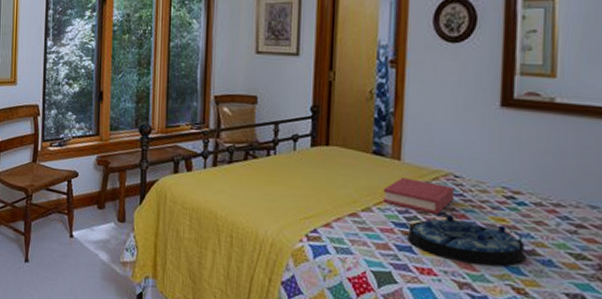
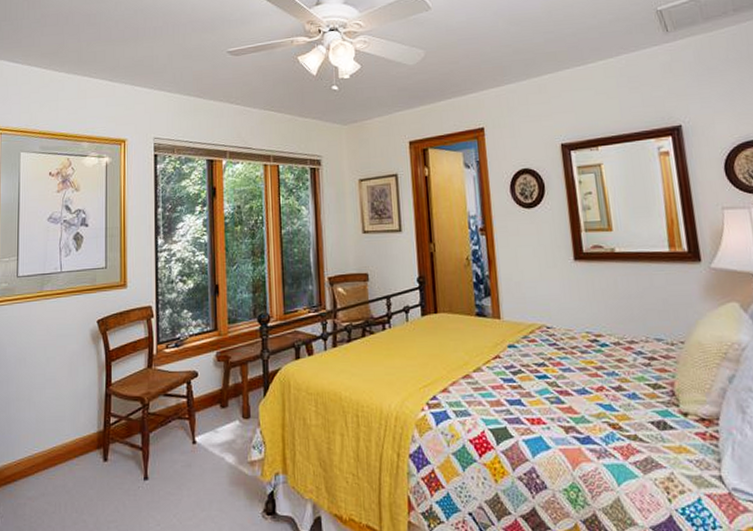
hardback book: present [382,178,455,214] -> none [489,335,550,365]
serving tray: present [406,215,526,267] -> none [515,364,615,407]

